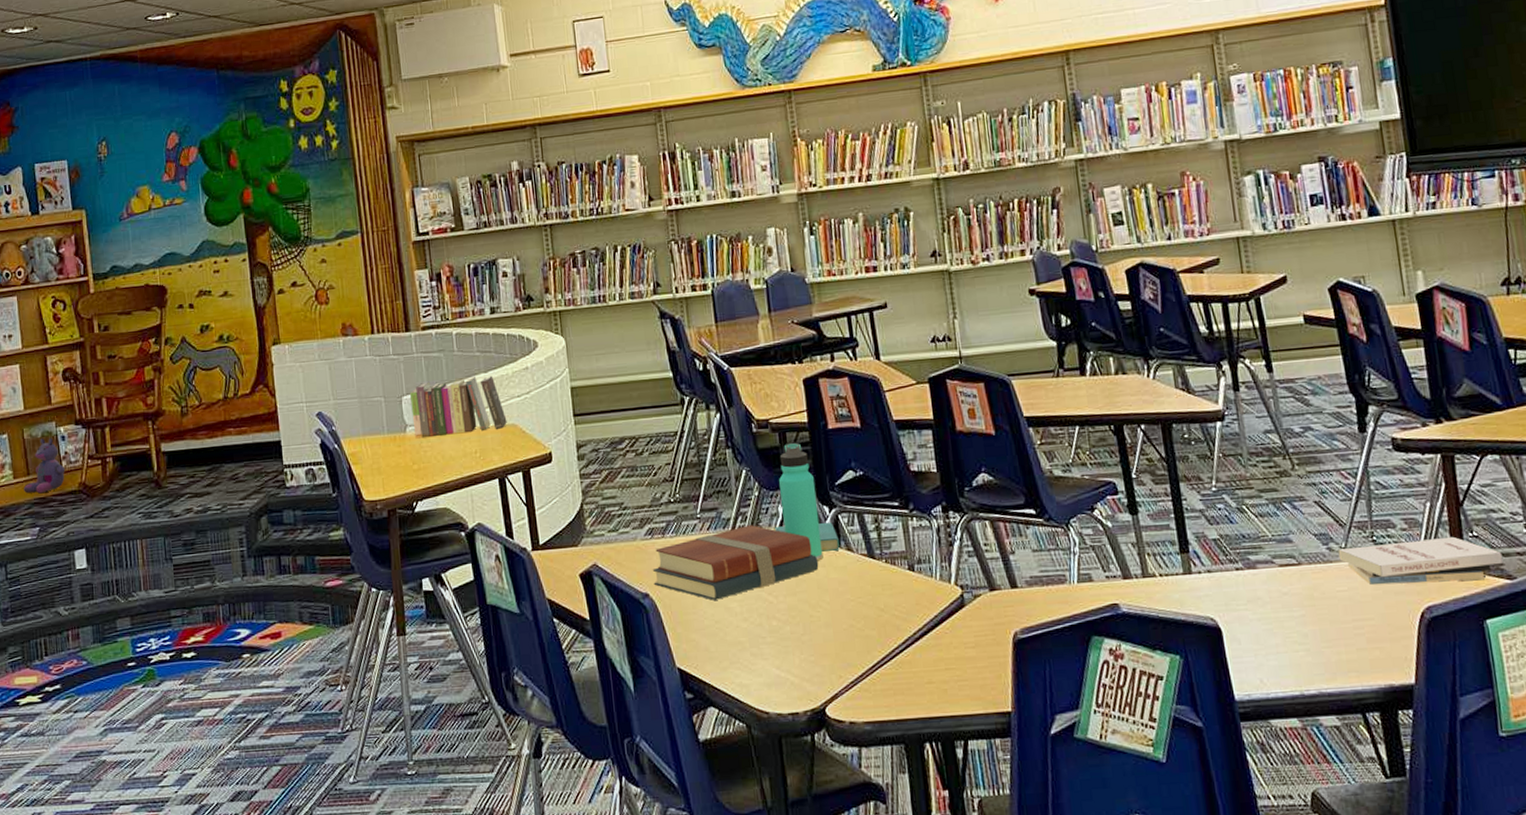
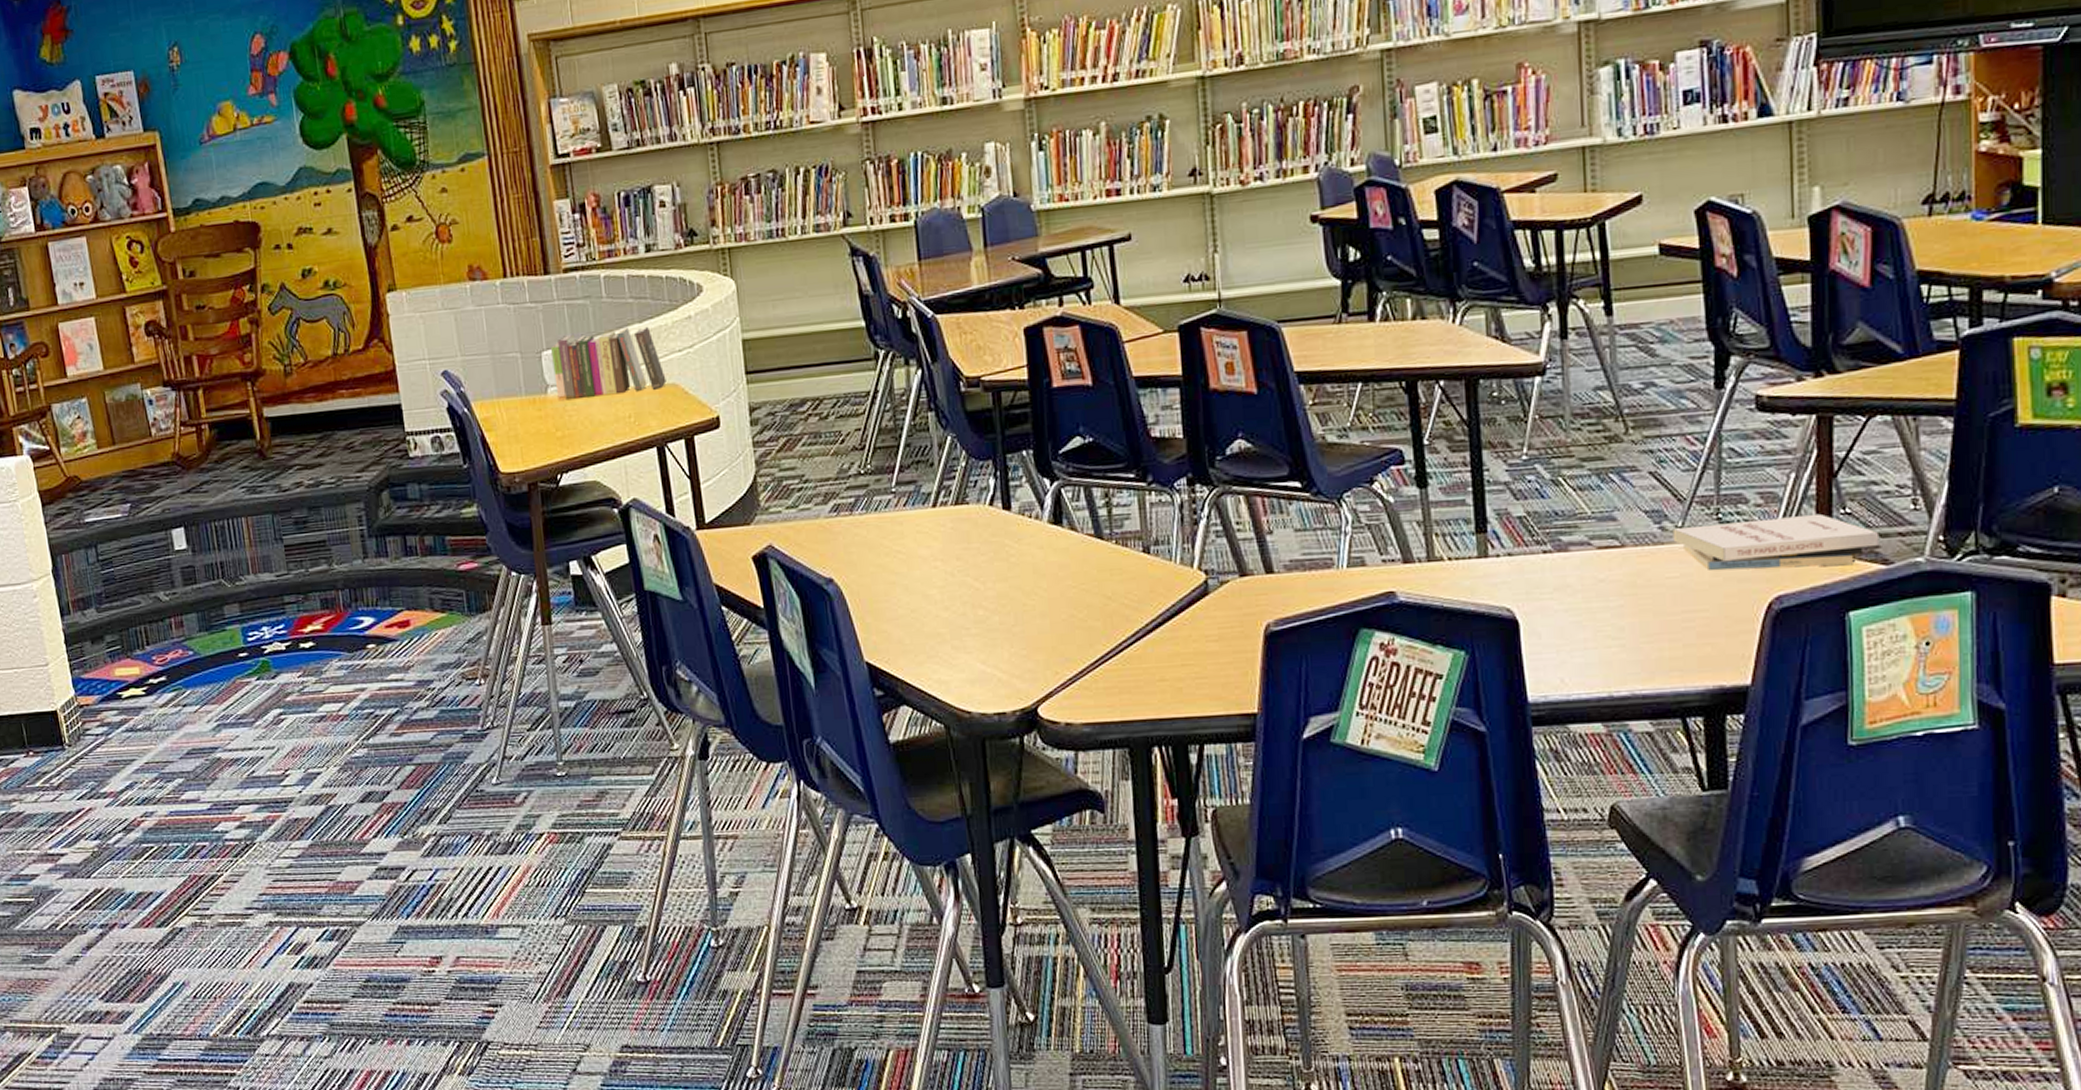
toy: present [24,438,65,494] -> none [110,401,156,466]
books: present [652,525,819,600] -> none [837,500,1036,586]
book: present [775,523,840,552] -> none [984,498,1061,531]
thermos bottle: present [779,442,823,561] -> none [991,403,1041,542]

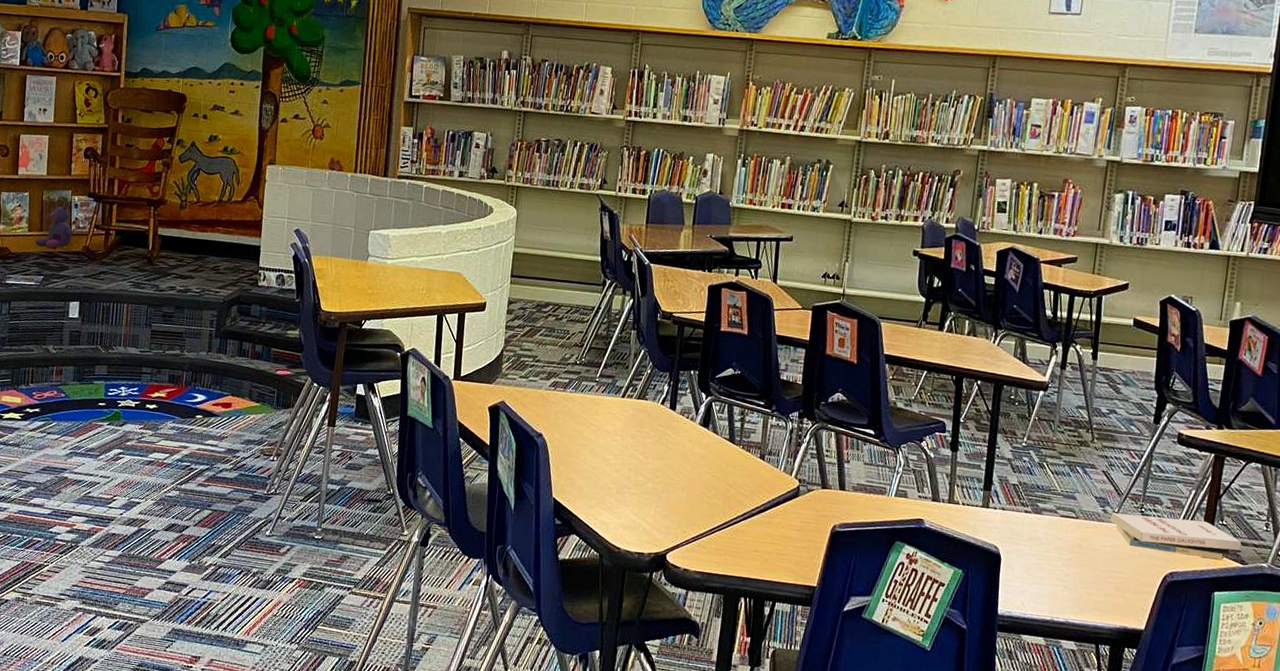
toy: none [110,401,156,466] -> present [35,202,74,249]
books: present [551,326,667,401] -> none [374,222,455,275]

